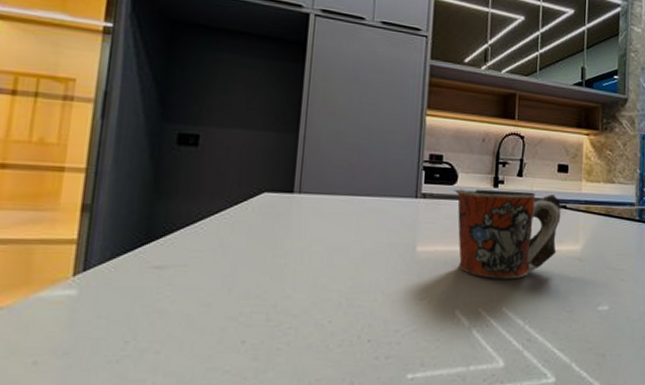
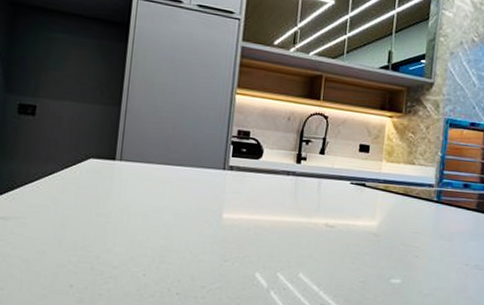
mug: present [454,189,561,279] -> none [259,163,361,249]

